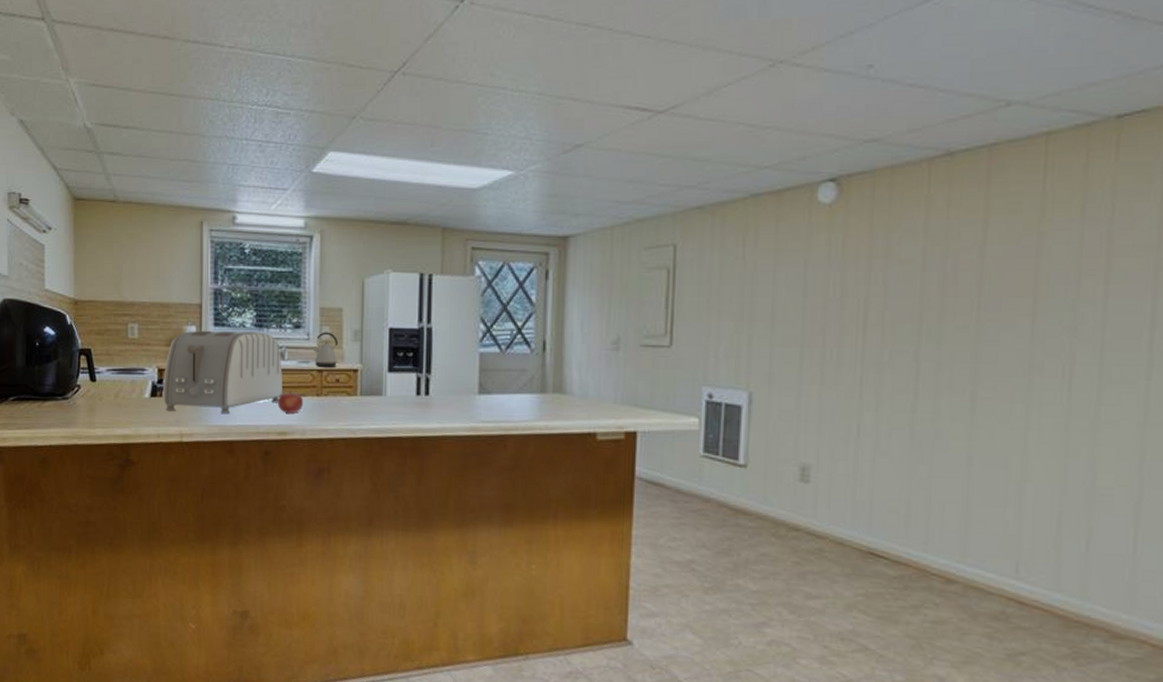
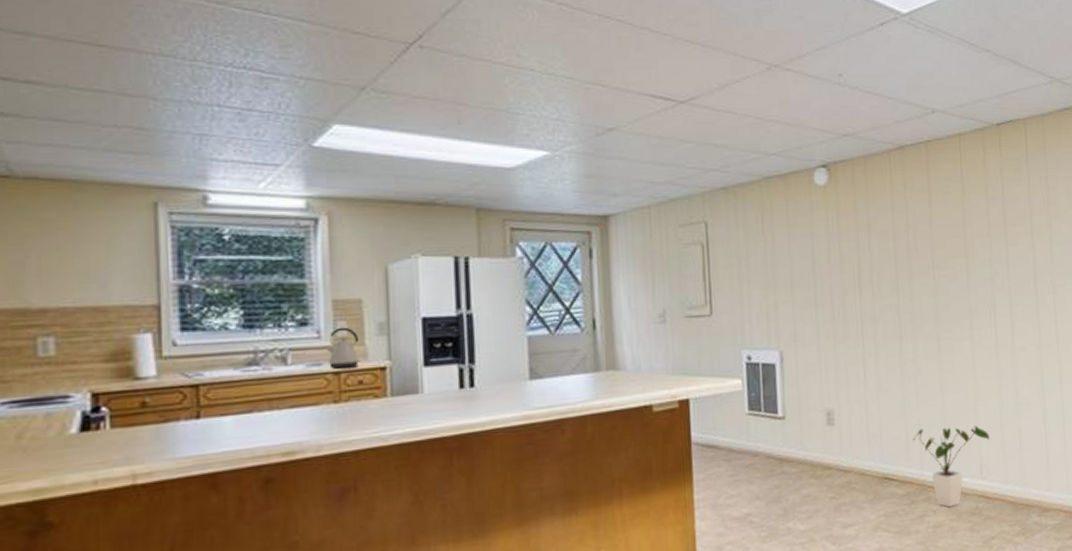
toaster: present [162,330,283,415] -> none [100,334,286,448]
fruit: present [277,390,304,413] -> none [279,400,317,428]
house plant: none [917,504,1038,604] -> present [913,425,990,508]

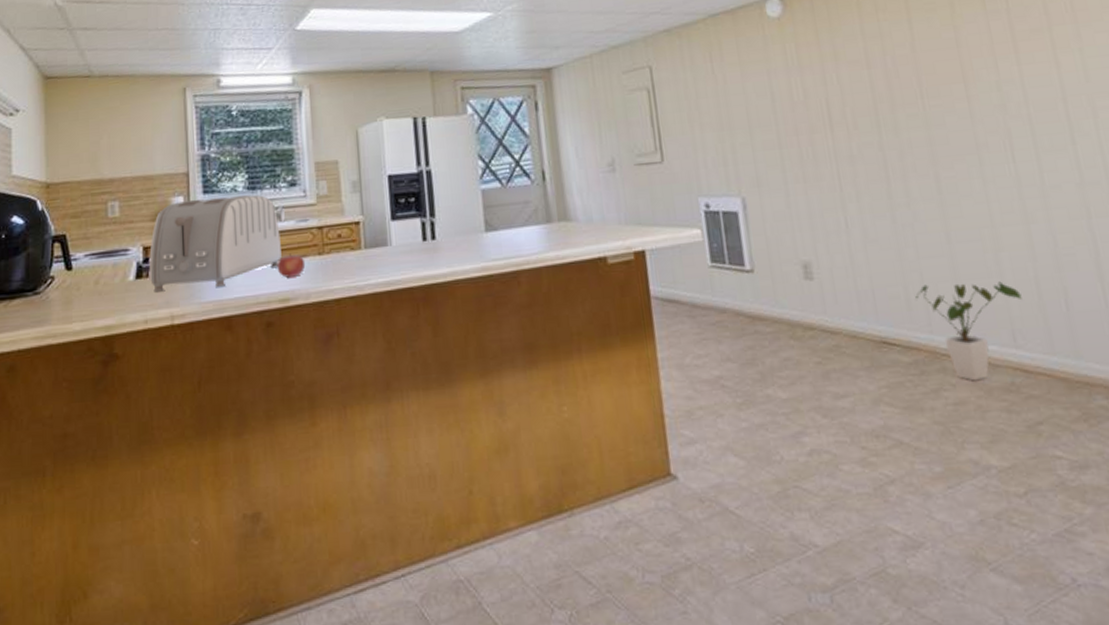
toaster: none [100,334,286,448] -> present [148,195,282,292]
fruit: none [279,400,317,428] -> present [276,252,306,278]
kettle: present [325,327,360,370] -> none [310,186,339,225]

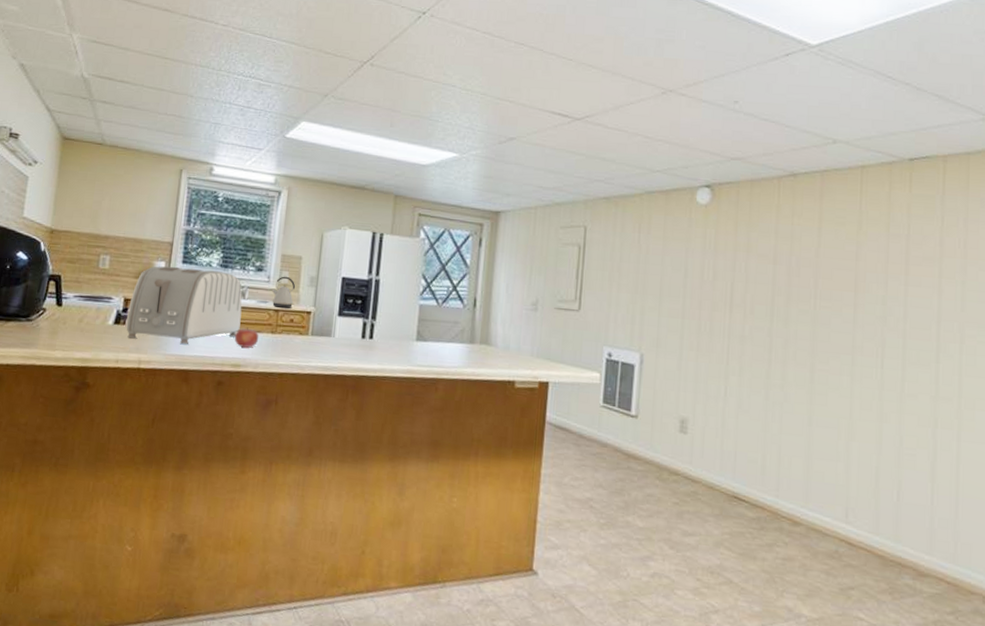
kettle: none [310,186,339,225] -> present [271,276,296,310]
house plant: present [915,281,1022,381] -> none [770,456,861,544]

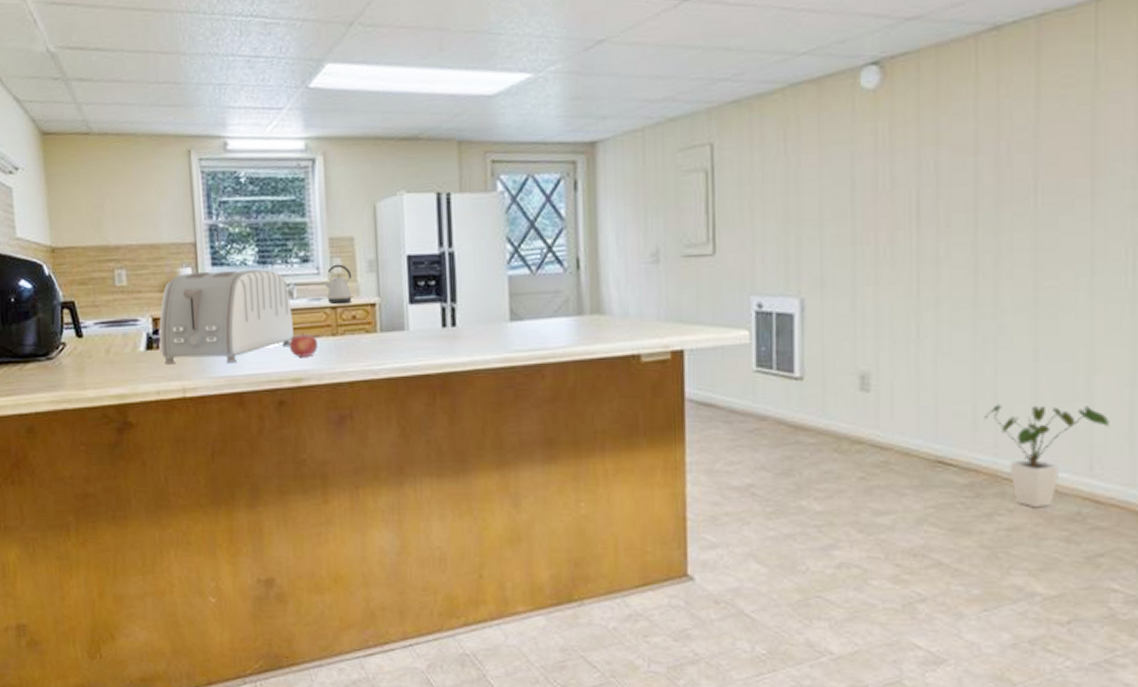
house plant: none [770,456,861,544] -> present [984,404,1109,508]

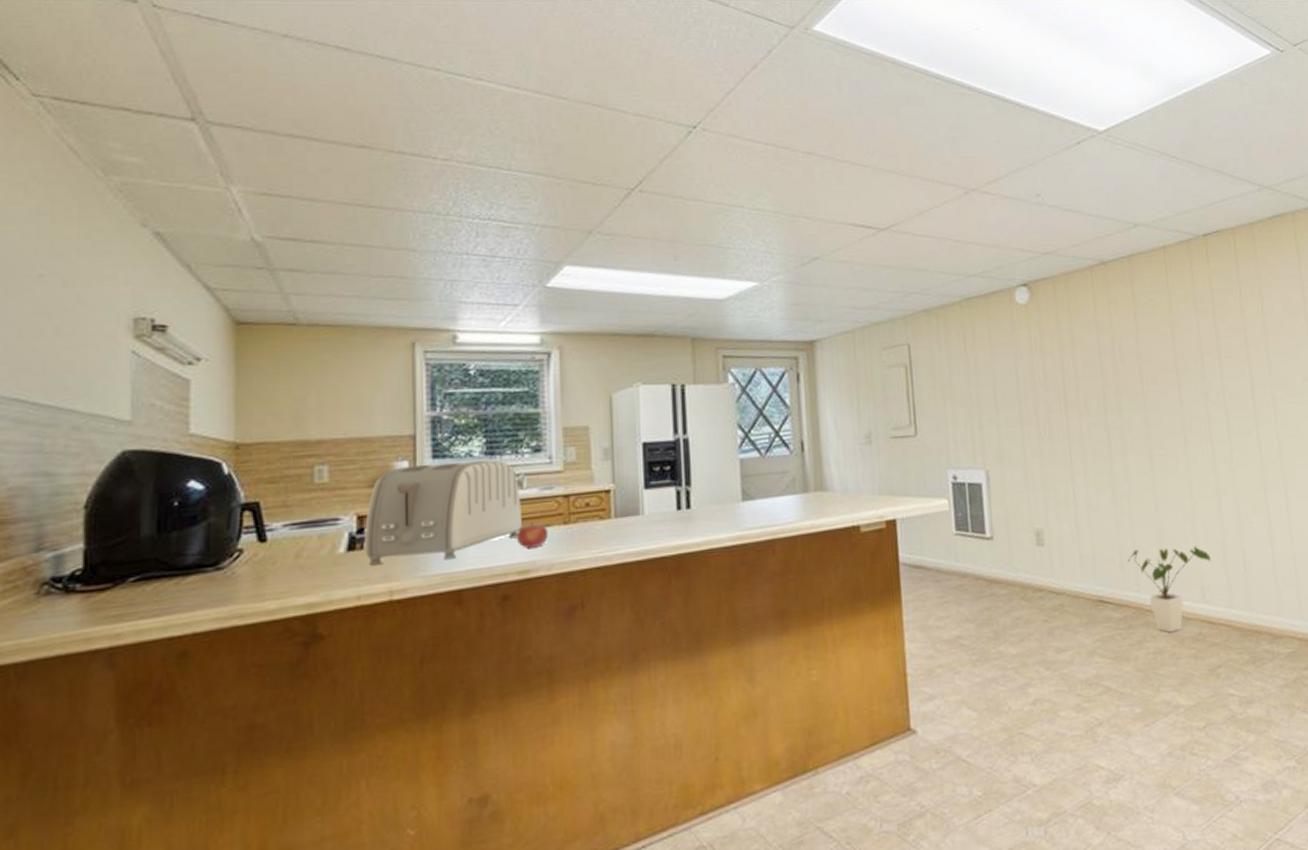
kettle: present [323,264,354,305] -> none [556,452,587,493]

